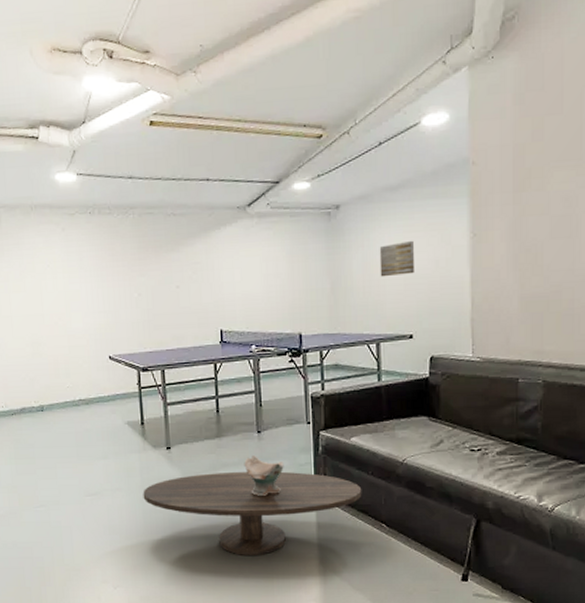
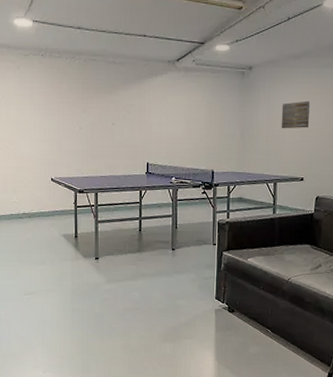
coffee table: present [143,471,362,555] -> none [73,281,254,351]
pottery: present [244,456,284,497] -> none [159,269,192,303]

